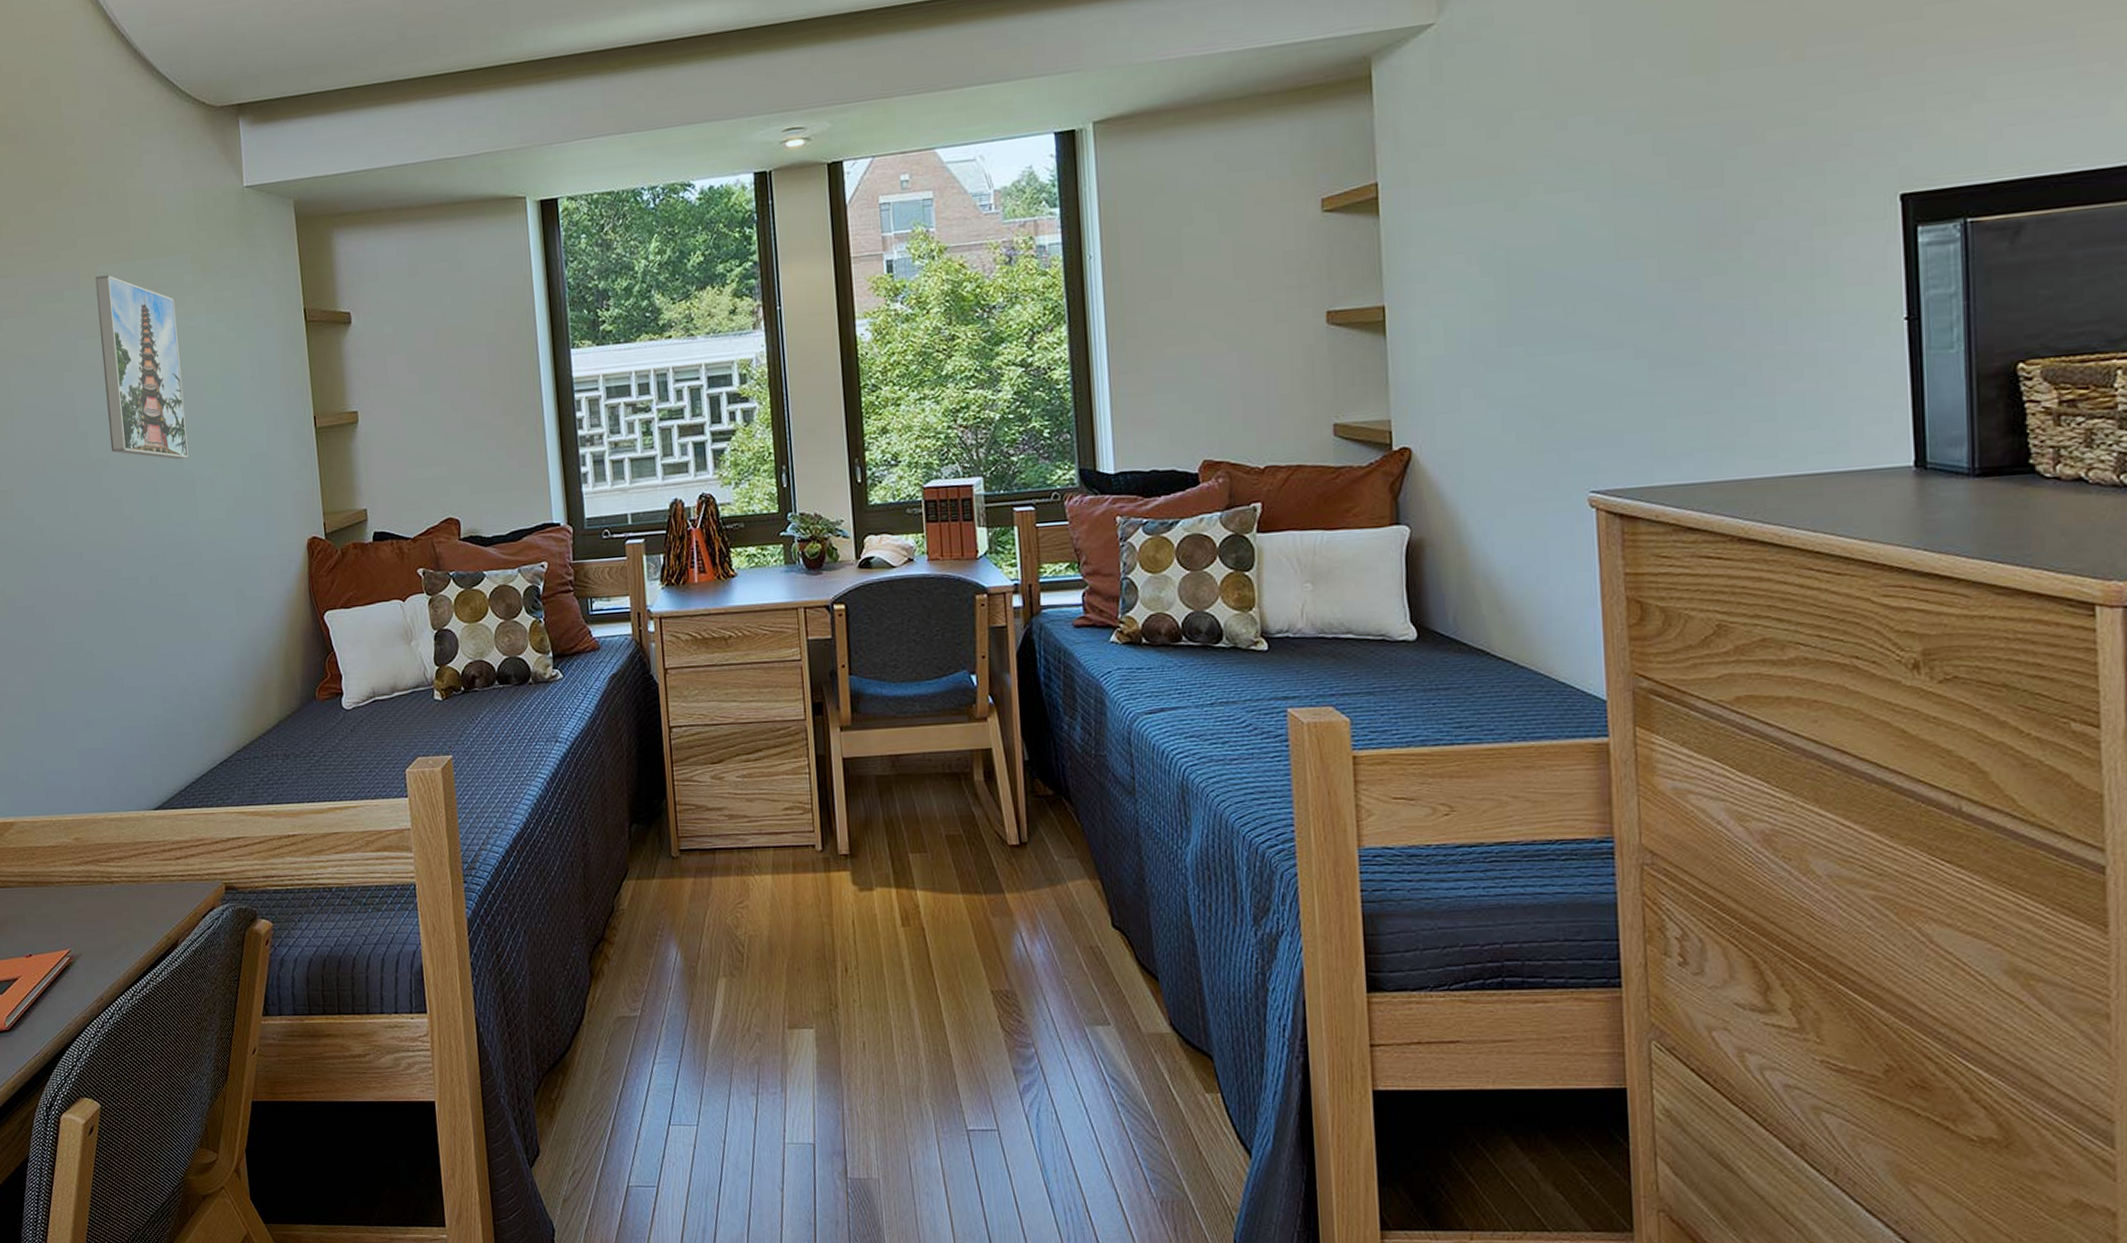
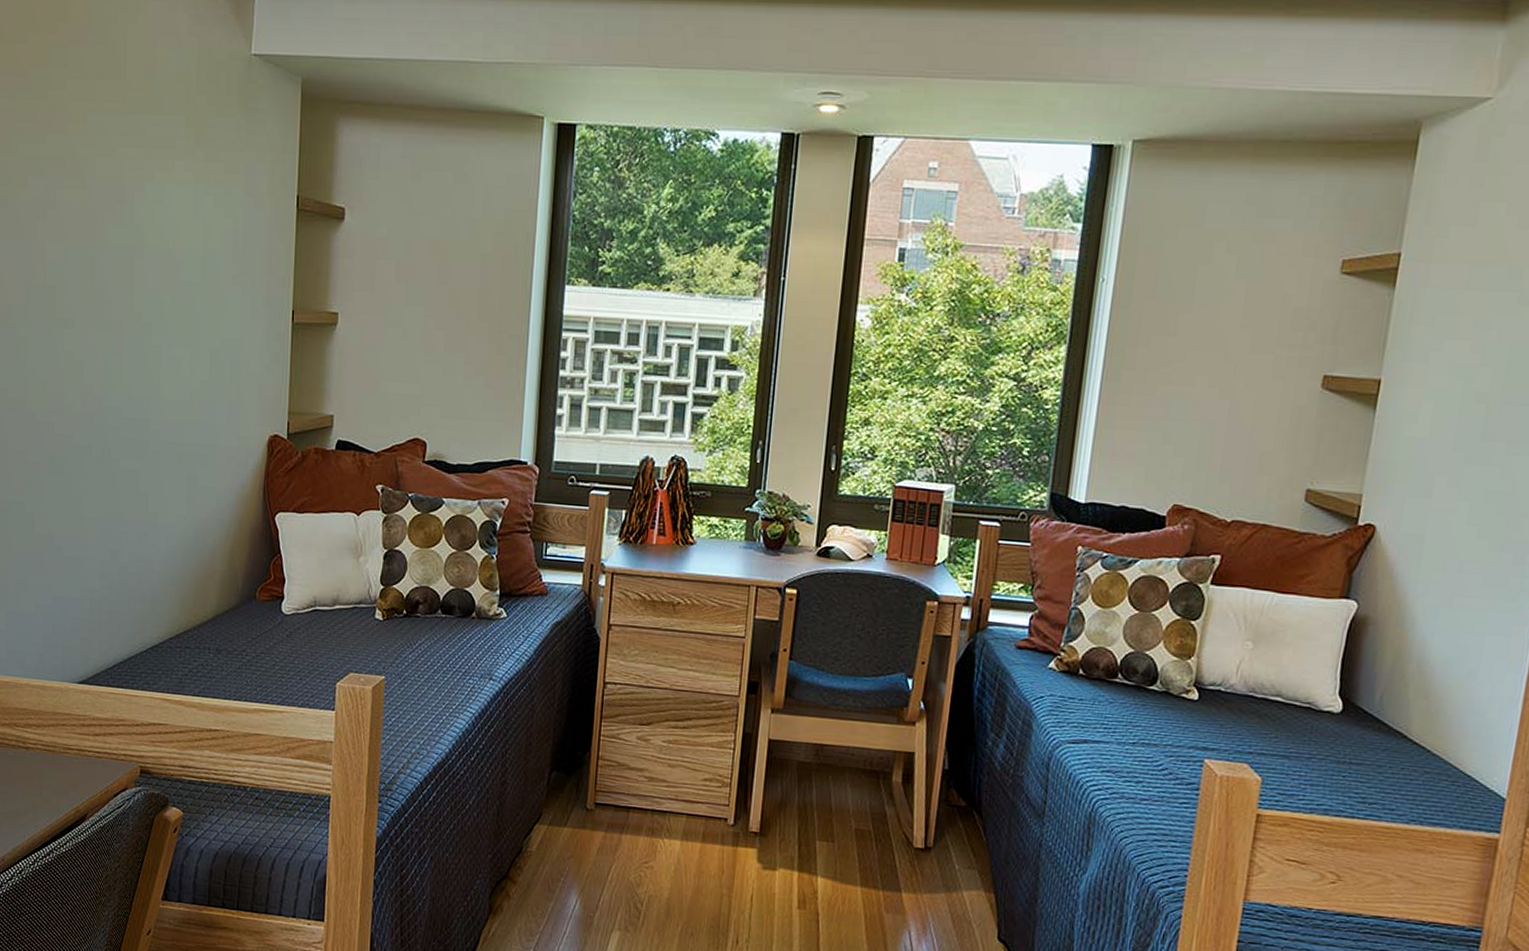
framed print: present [95,275,189,459] -> none [78,124,163,332]

